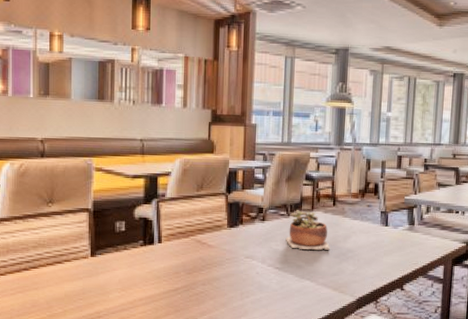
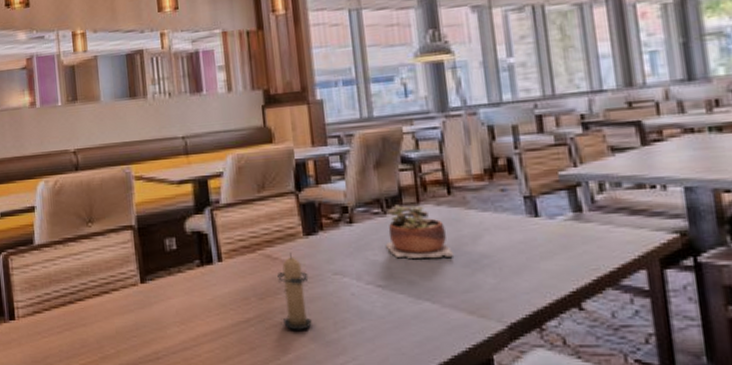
candle: none [203,239,227,298] -> present [277,252,312,330]

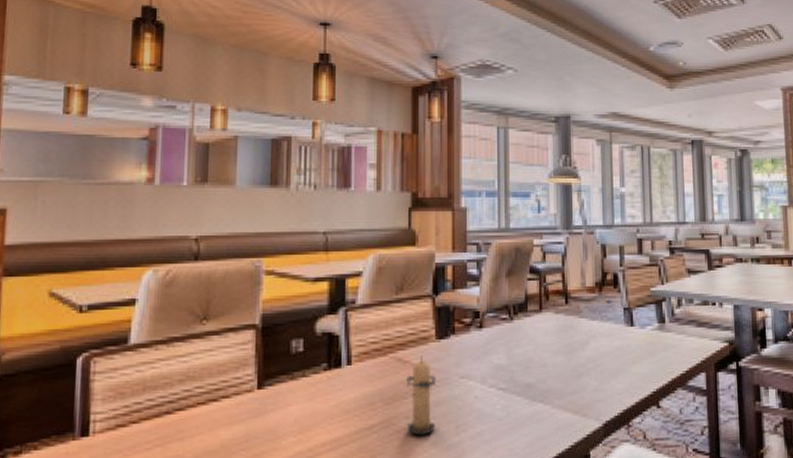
succulent plant: present [385,205,454,259] -> none [509,311,566,363]

